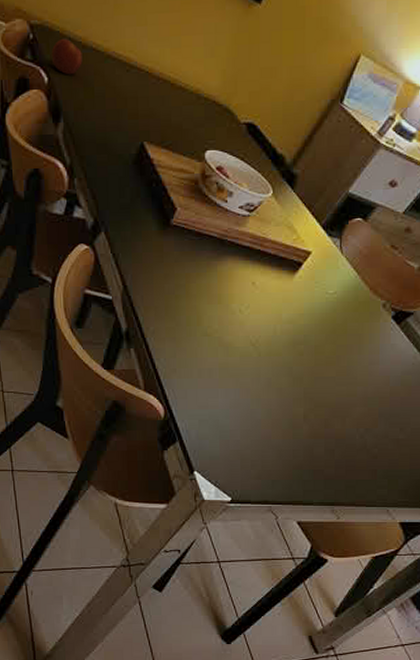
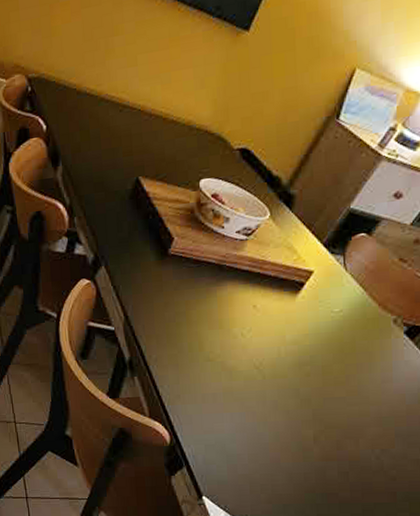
apple: present [51,38,83,75] -> none [48,87,78,121]

